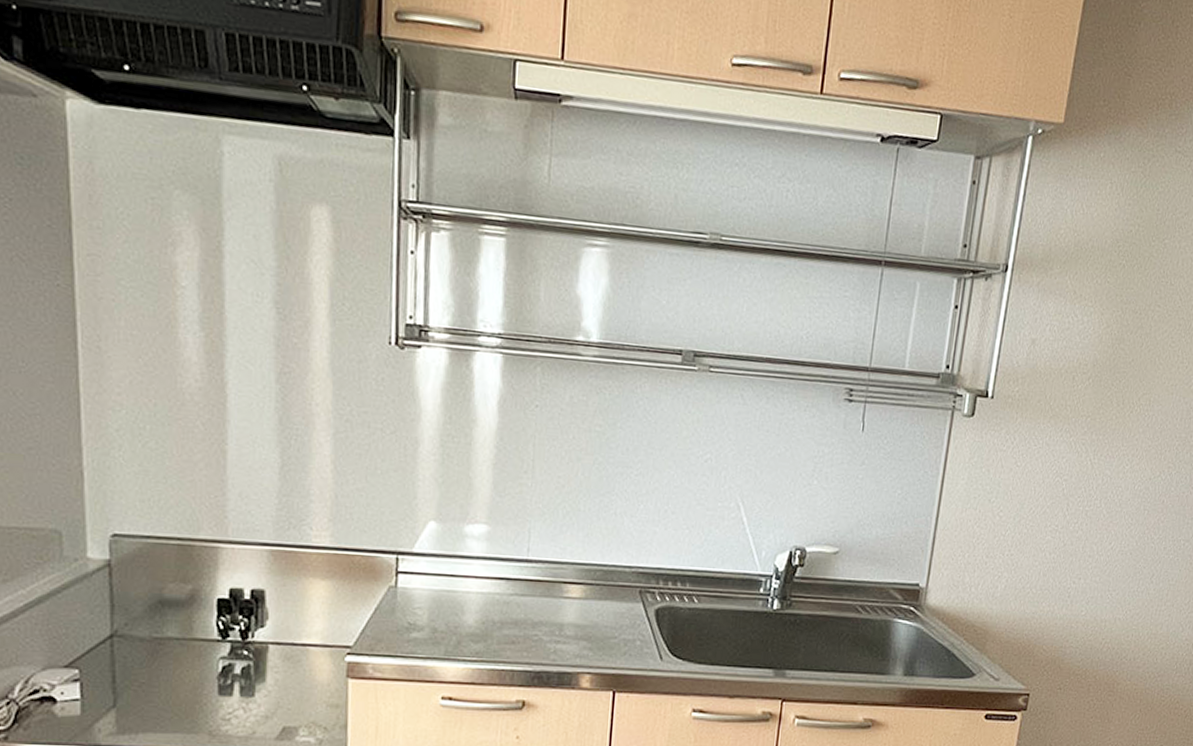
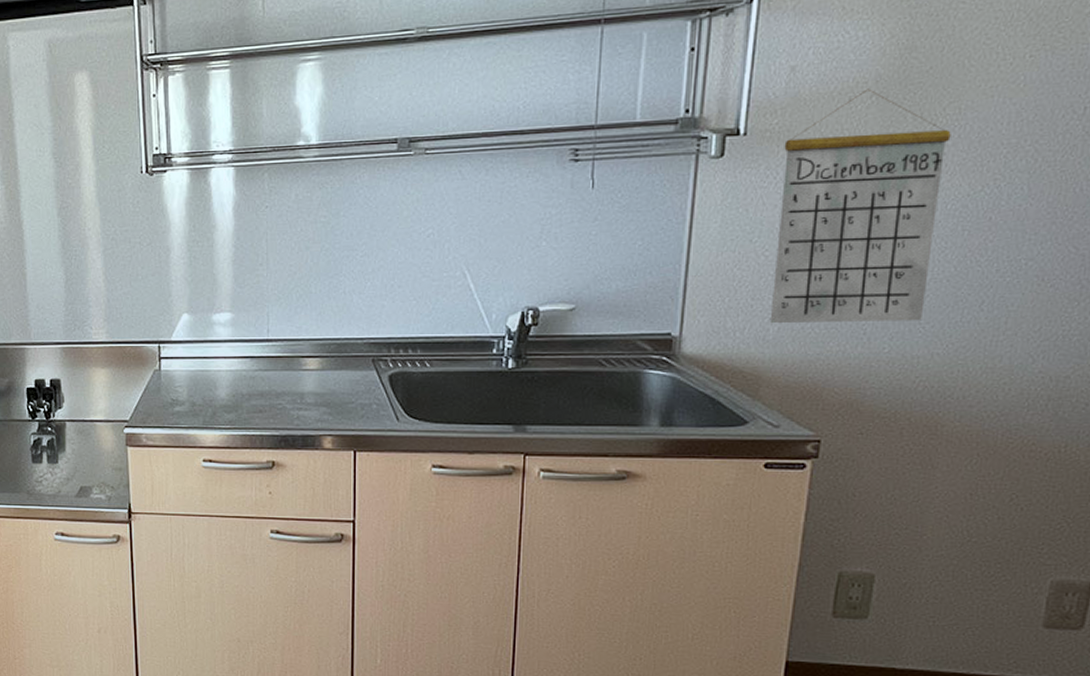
calendar: none [998,371,1143,588] -> present [769,88,951,324]

